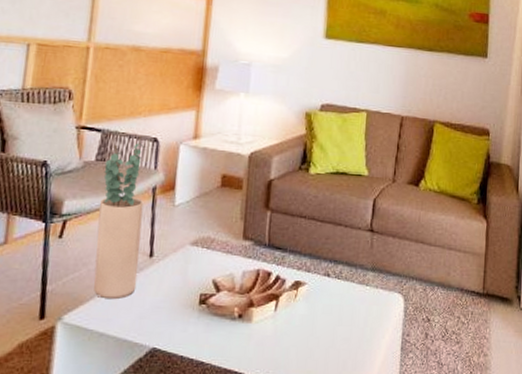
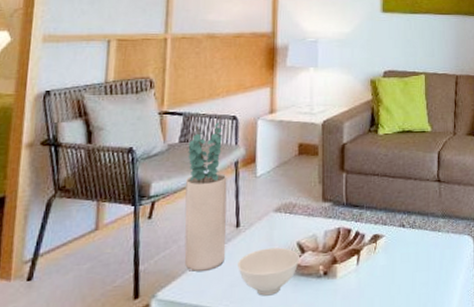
bowl: none [148,282,215,332] -> present [238,247,301,296]

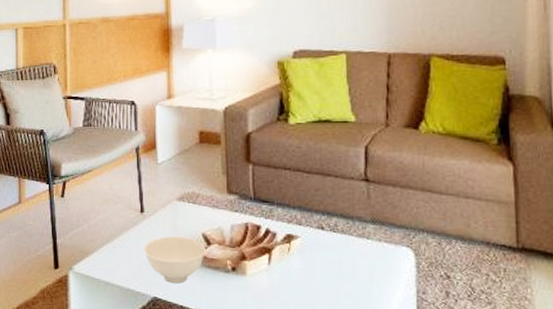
vase: present [184,115,227,272] -> none [91,100,132,252]

